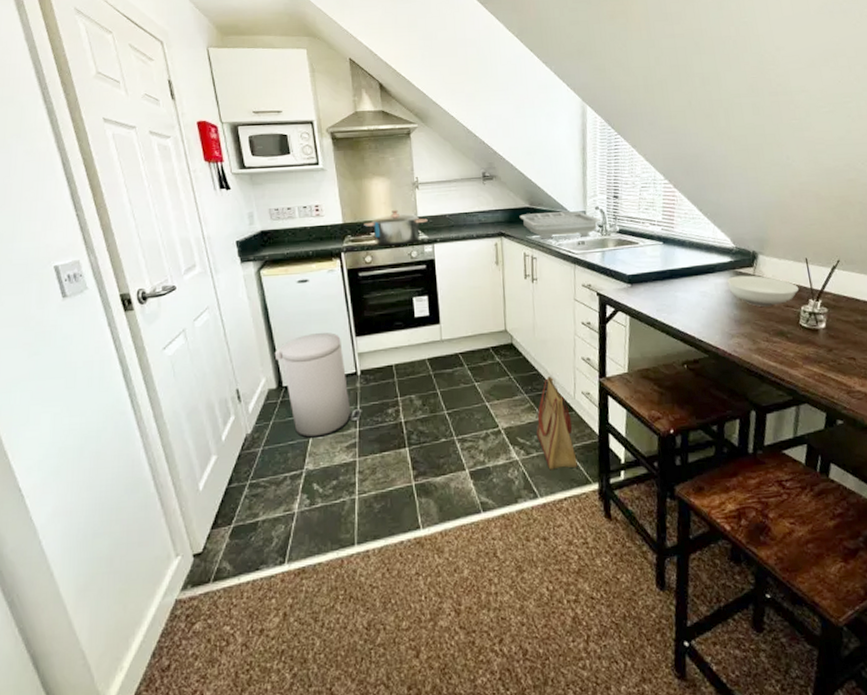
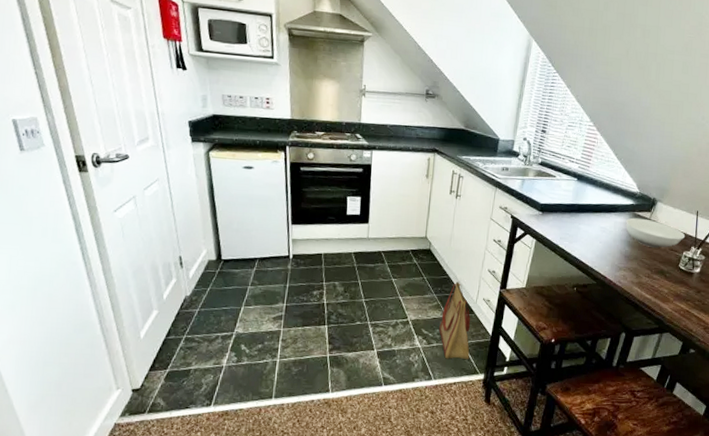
pedal bin: present [274,332,362,439] -> none [216,216,291,308]
cooking pot: present [364,209,428,246] -> none [310,112,370,148]
dish rack: present [519,211,600,239] -> none [454,135,526,164]

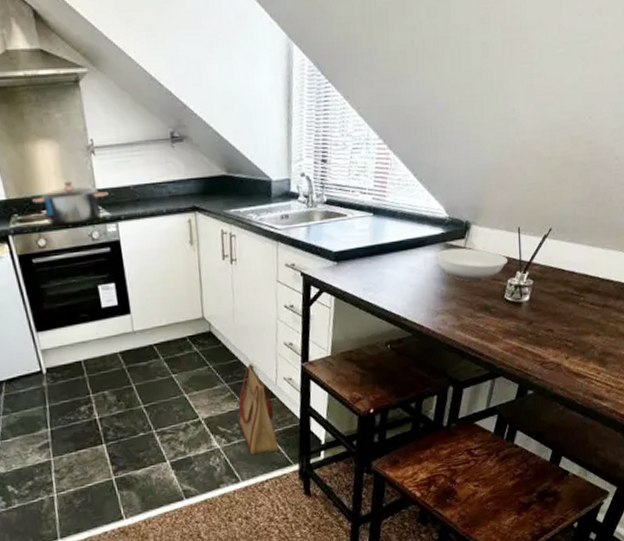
cooking pot: none [310,112,370,148] -> present [32,180,109,226]

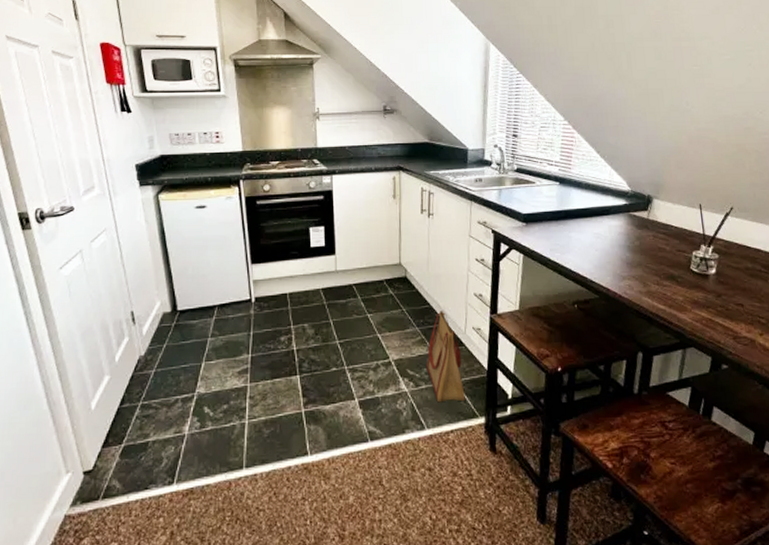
cooking pot: present [32,180,109,226] -> none [263,139,327,175]
bowl: present [437,247,508,281] -> none [621,218,692,250]

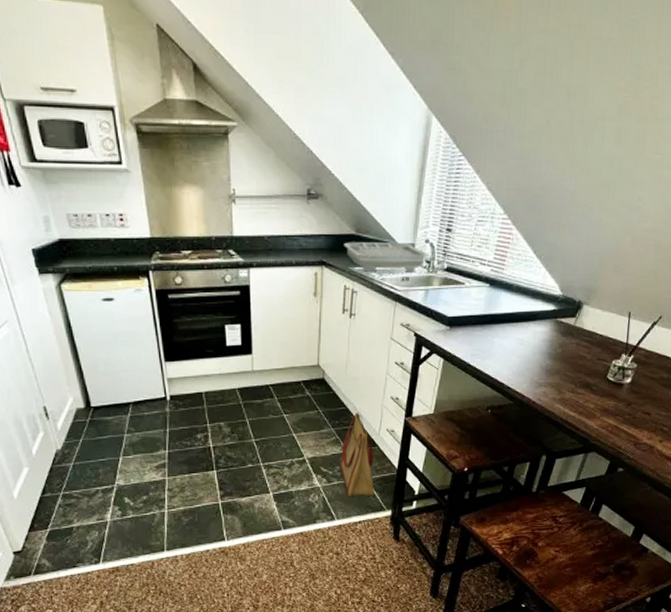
dish rack: none [418,148,499,175] -> present [343,242,429,272]

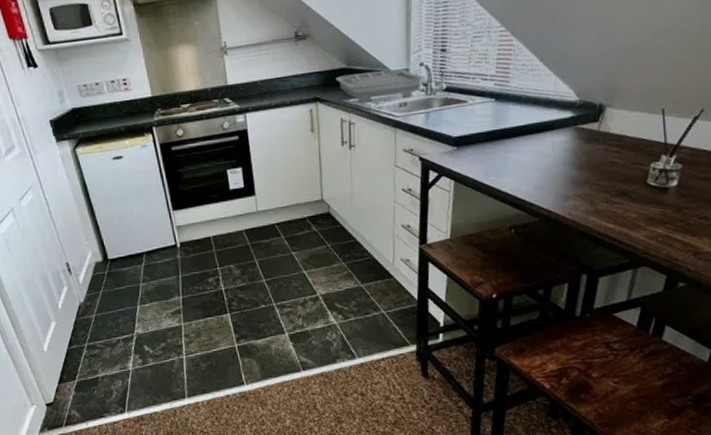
shopping bag: present [340,413,375,497] -> none [354,244,396,333]

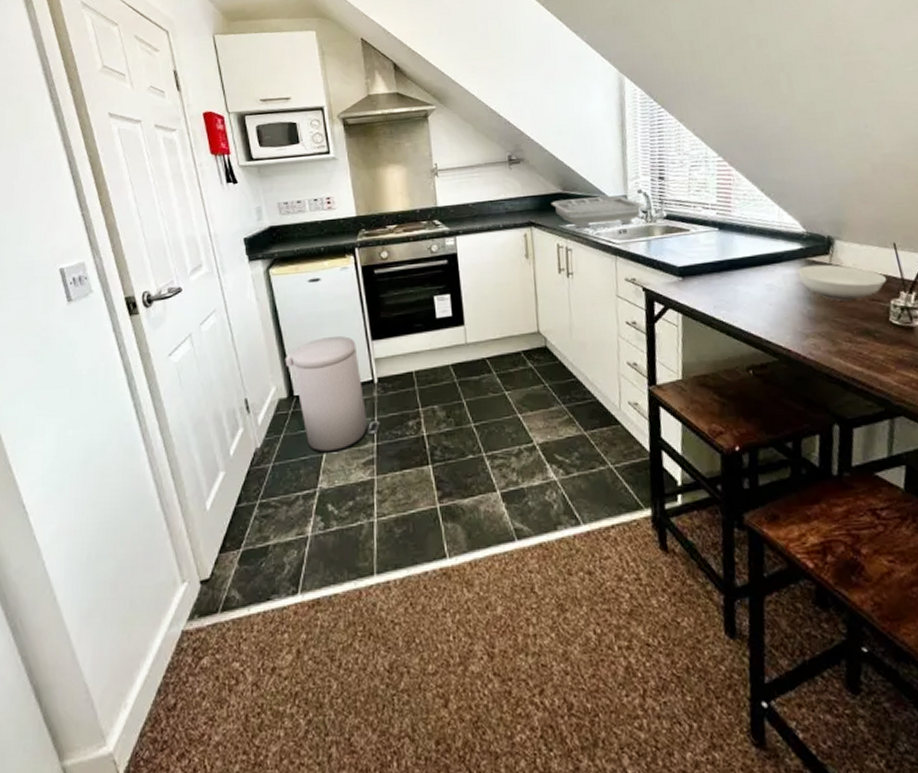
pedal bin: none [97,207,184,306] -> present [284,335,380,454]
bowl: none [567,131,651,166] -> present [798,264,888,301]

